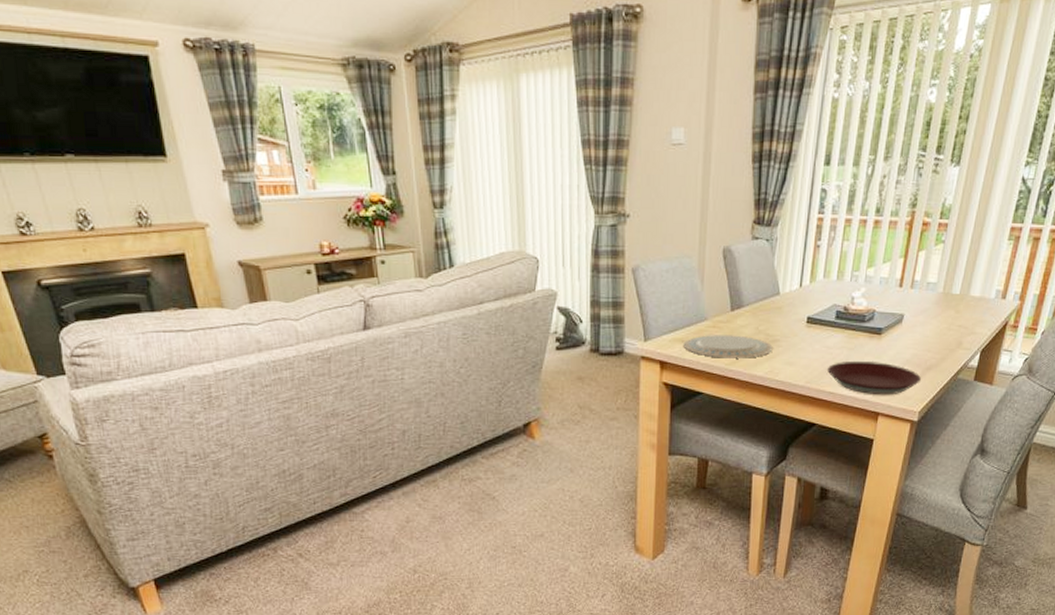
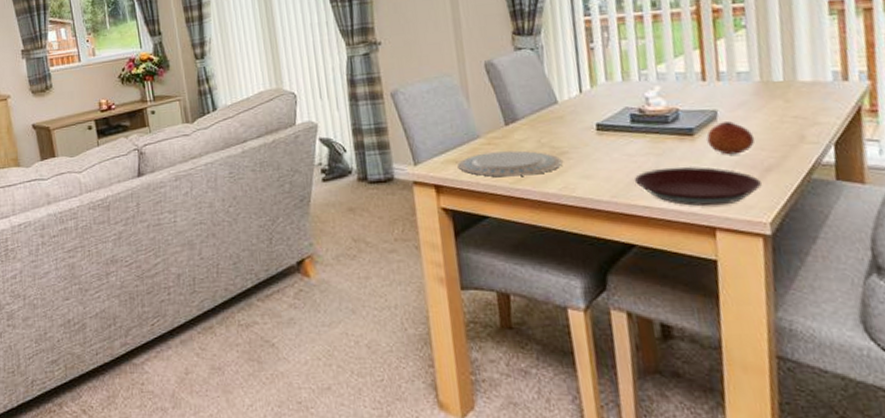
fruit: none [890,325,926,354] -> present [706,121,755,155]

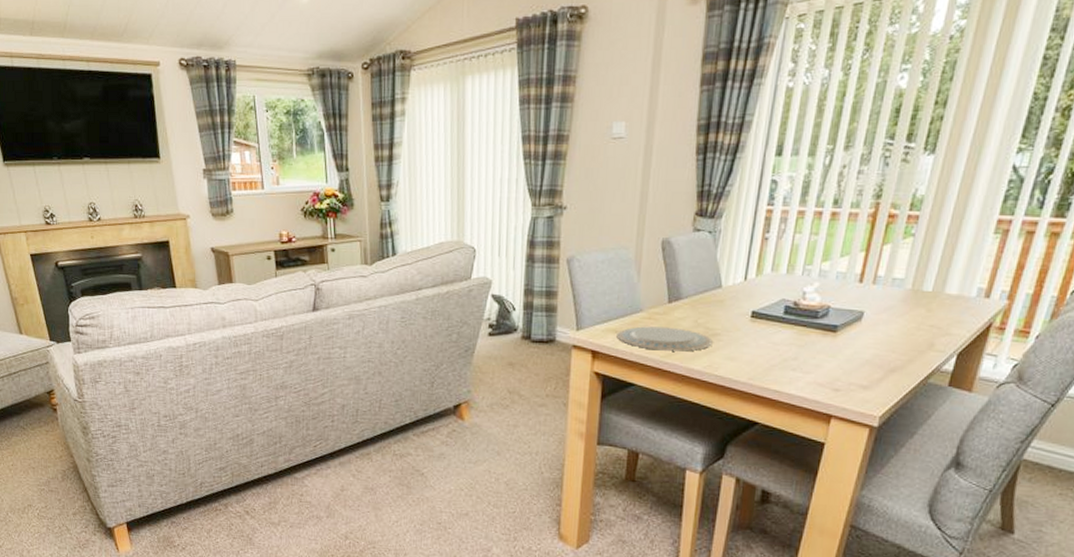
plate: present [635,166,762,206] -> none [773,358,883,397]
fruit: present [706,121,755,155] -> none [847,323,890,354]

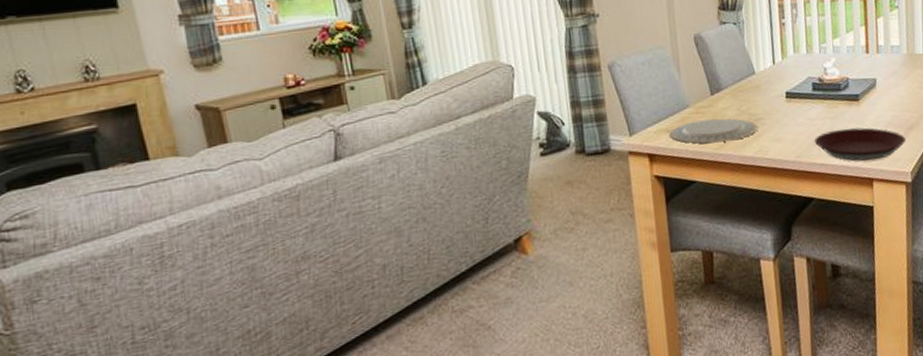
plate: none [773,358,883,397] -> present [815,127,906,161]

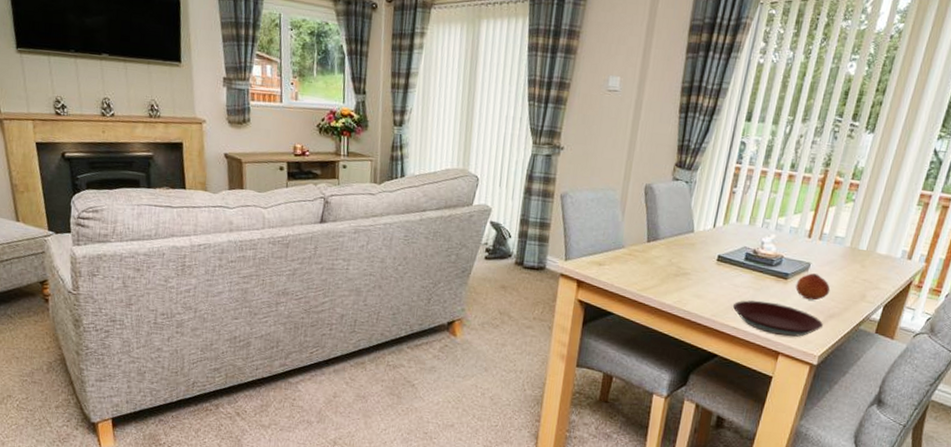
plate: present [669,118,758,144] -> none [600,261,683,287]
fruit: none [868,88,902,117] -> present [795,273,831,301]

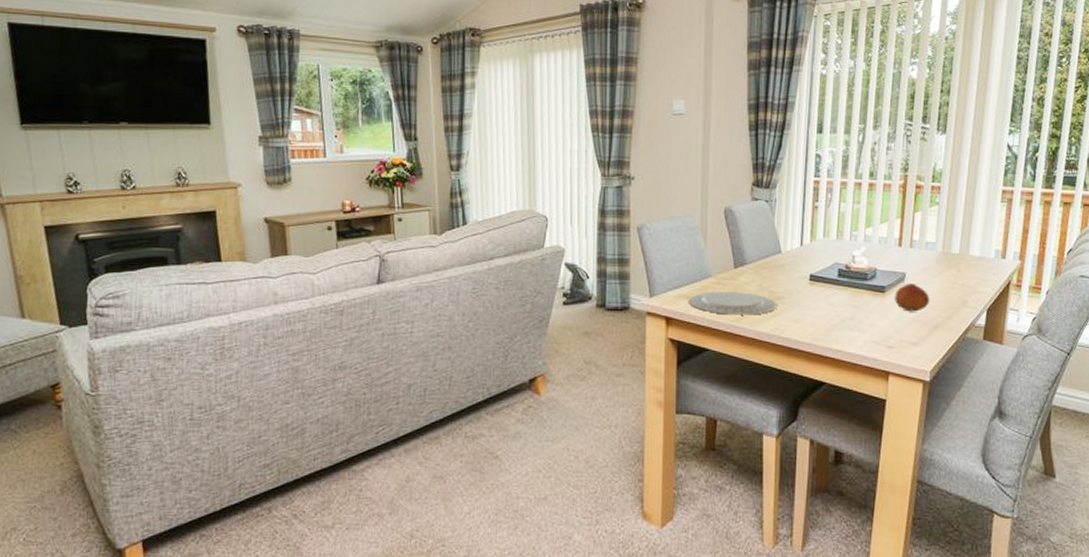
plate: none [600,261,683,287] -> present [688,291,777,315]
plate: present [733,300,823,337] -> none [834,318,929,354]

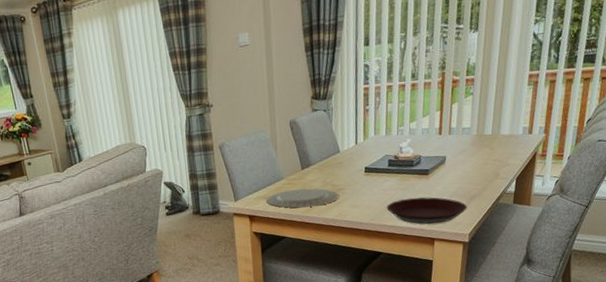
plate: none [834,318,929,354] -> present [387,196,467,224]
fruit: present [895,283,930,312] -> none [437,164,468,188]

